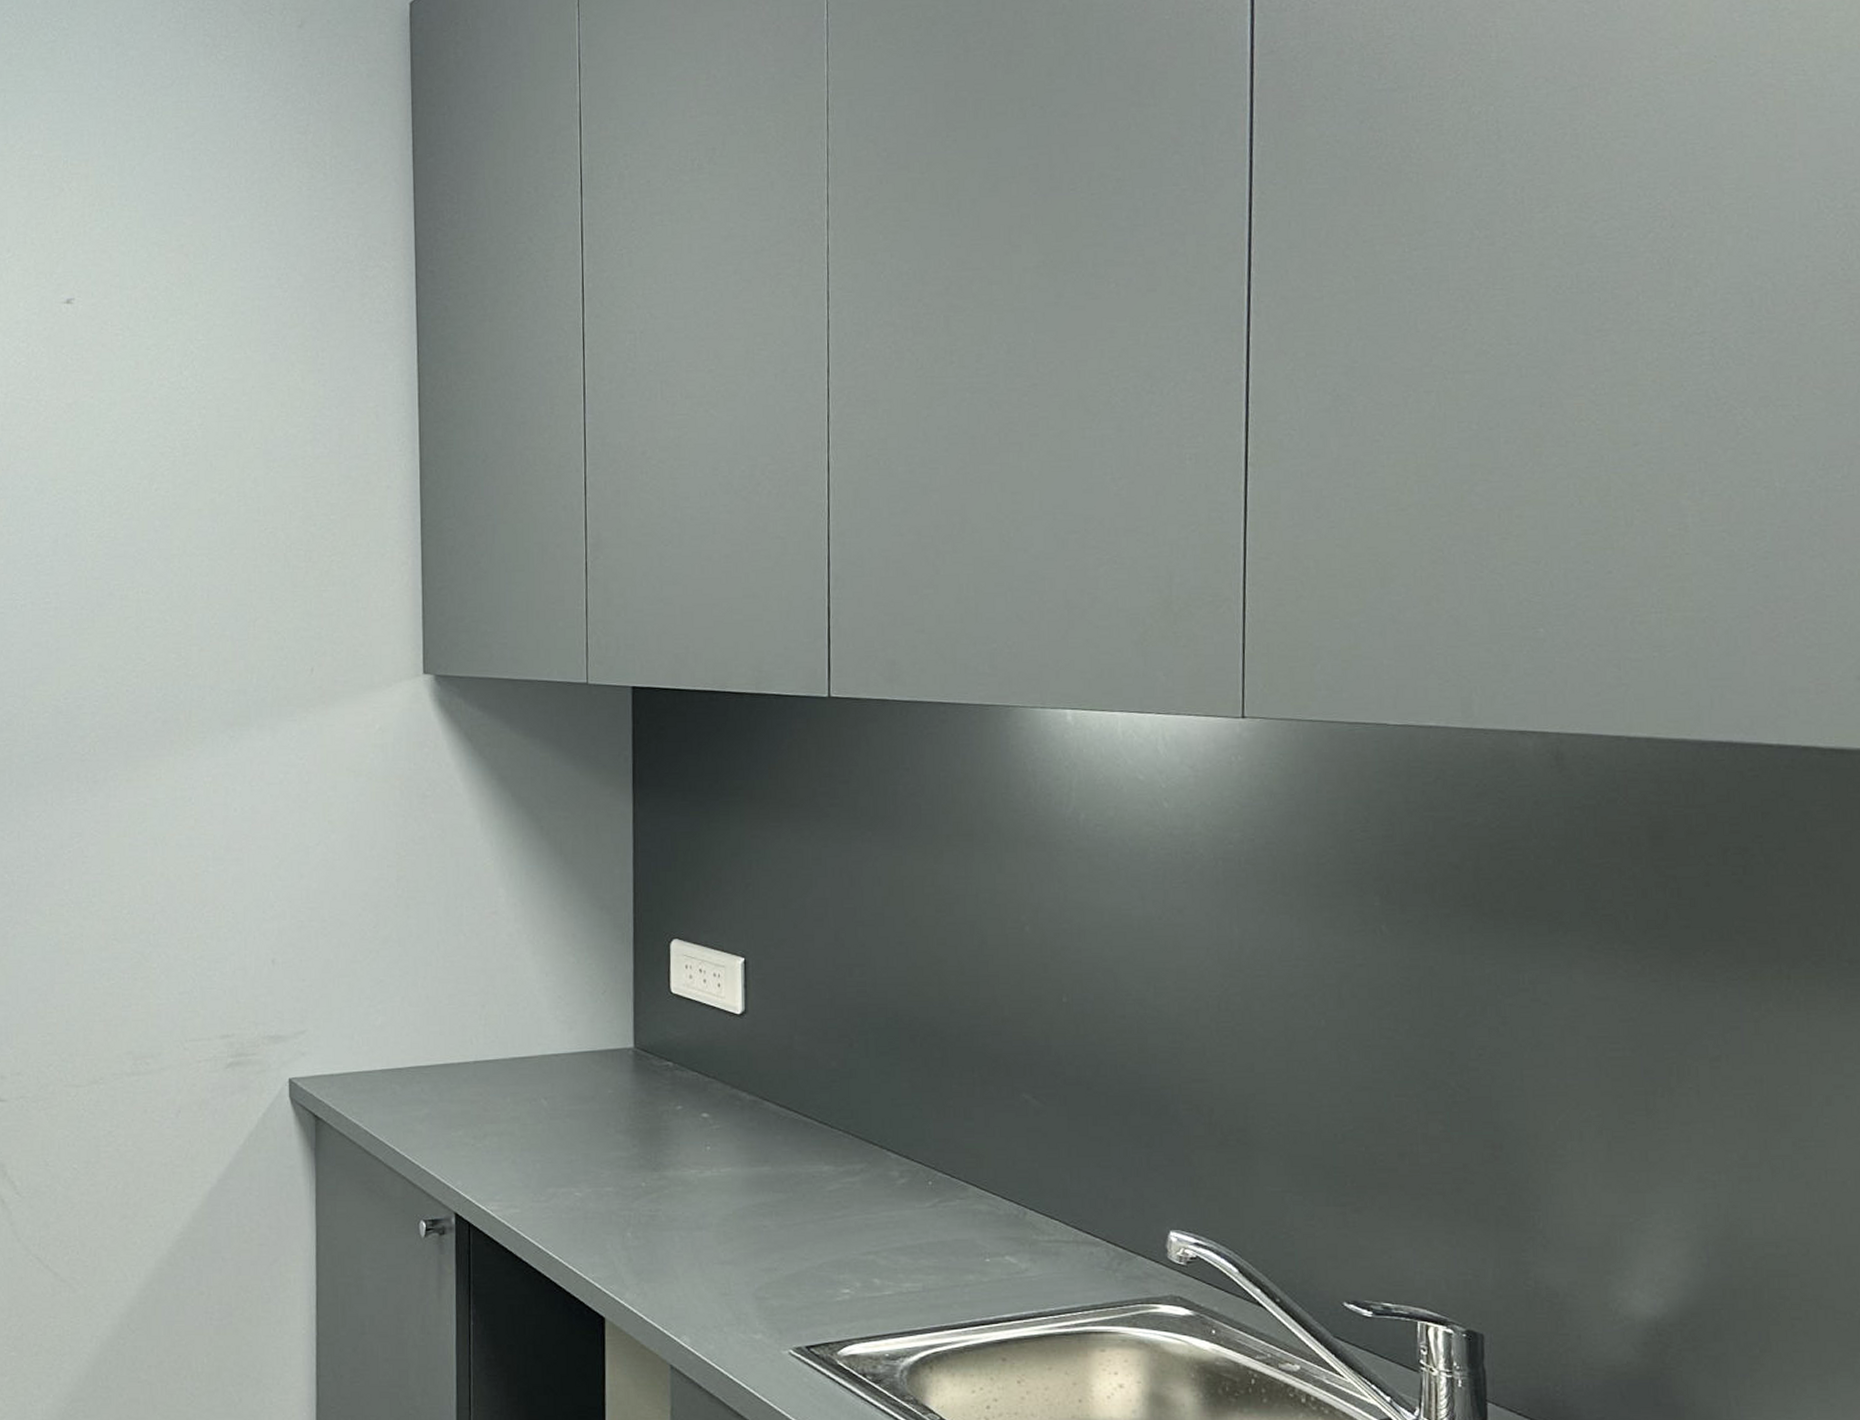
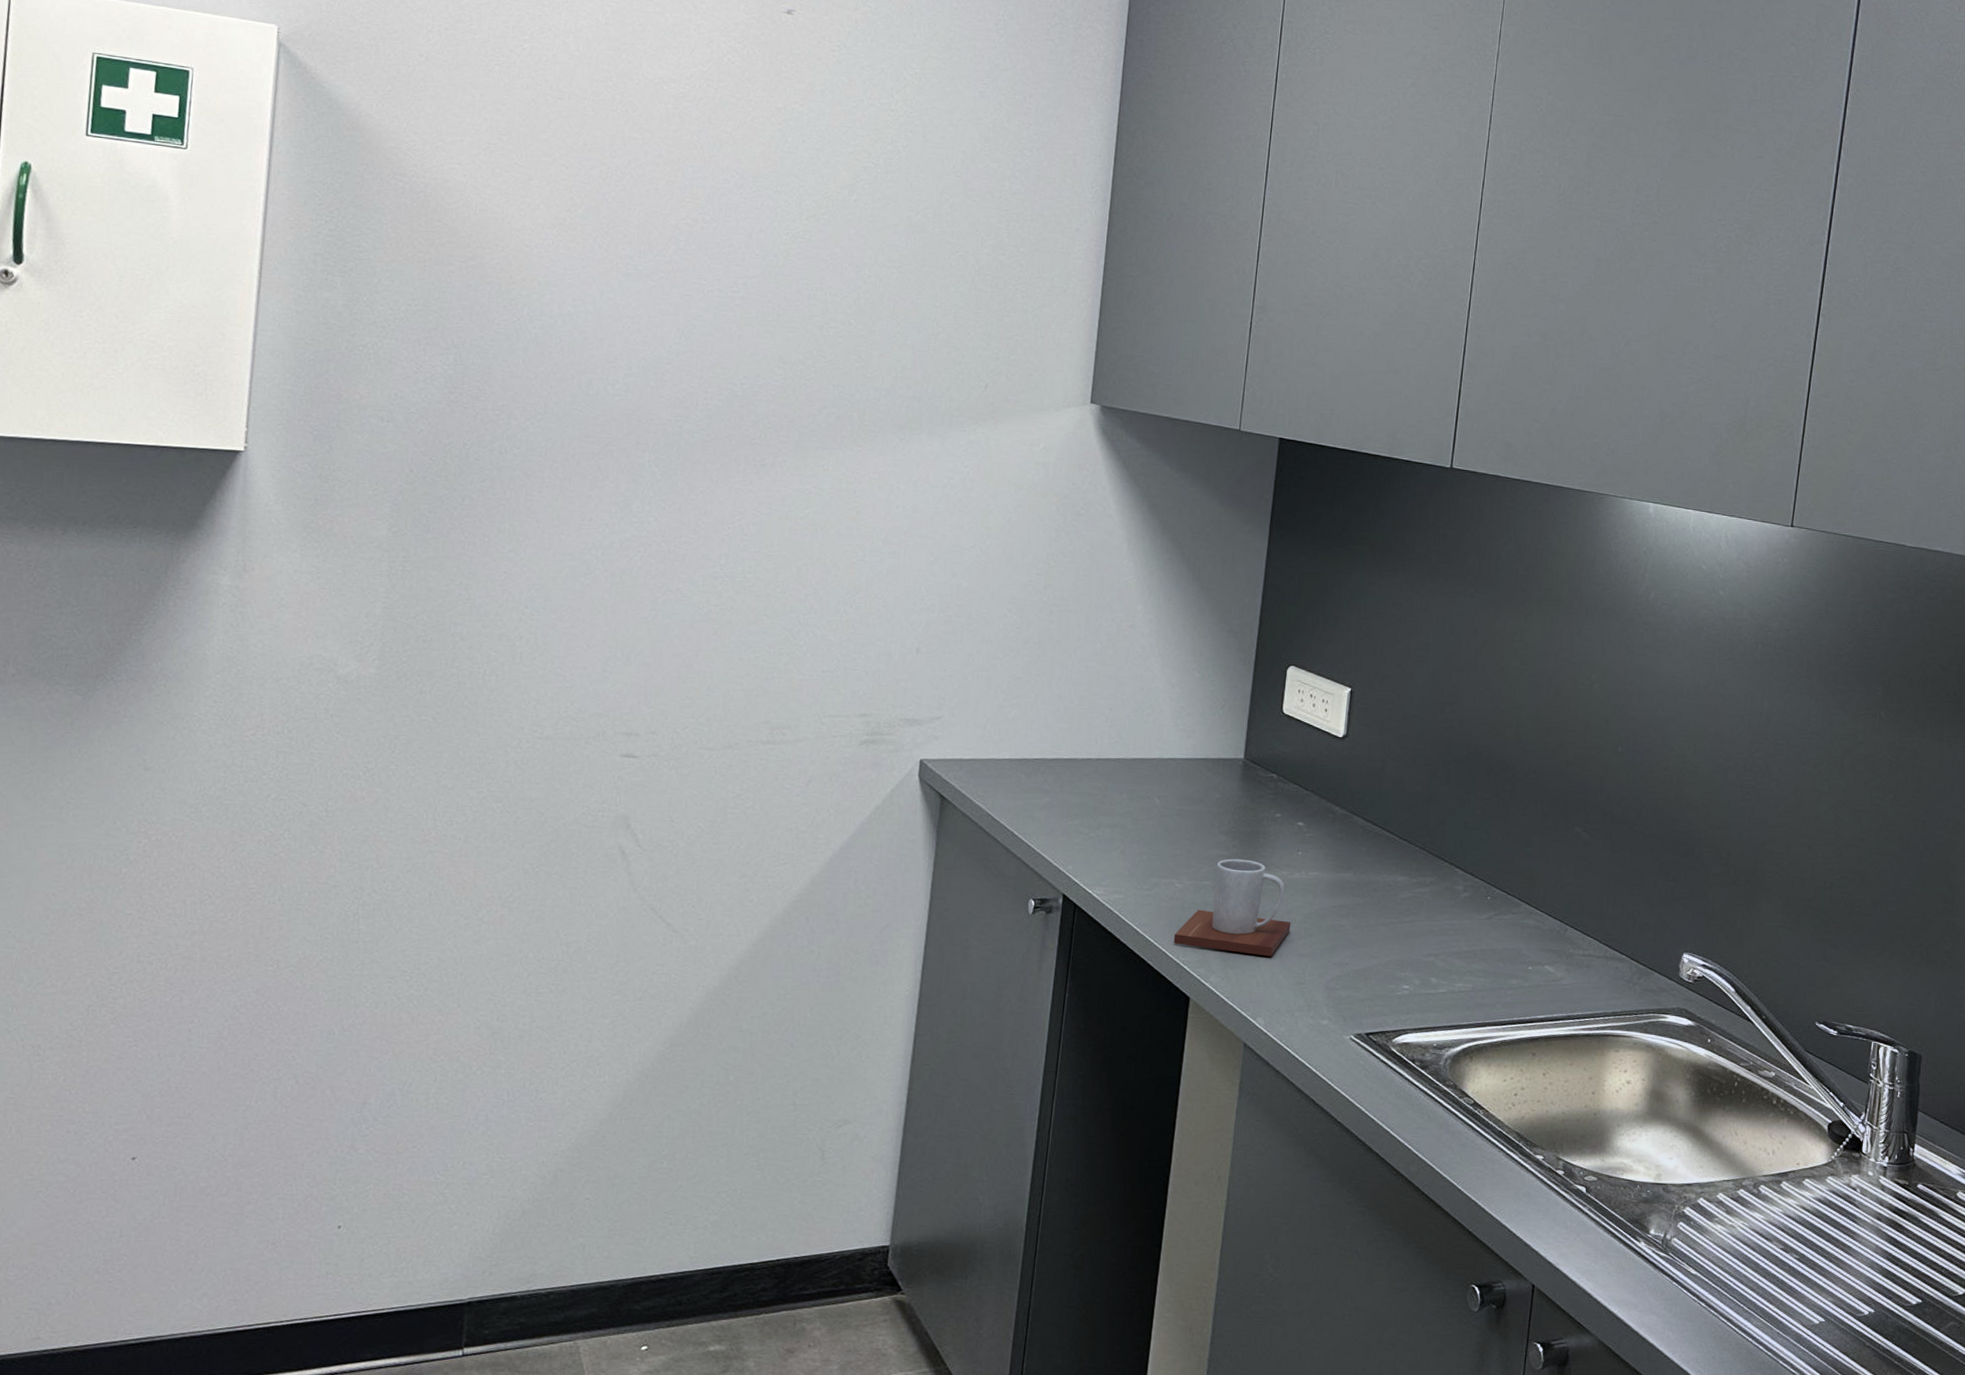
mug: none [579,1160,708,1267] -> present [1173,858,1291,957]

